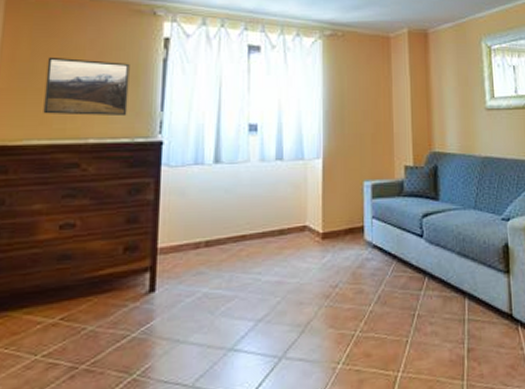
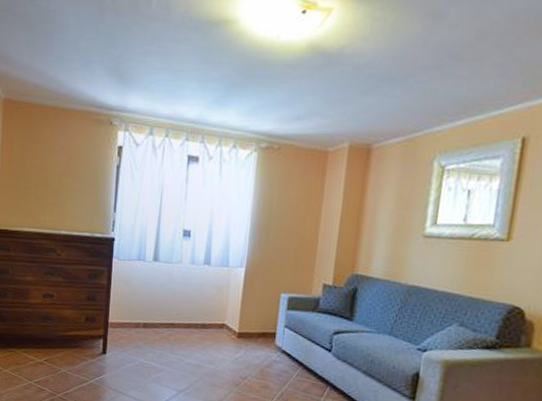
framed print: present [43,56,130,117] -> none [31,160,91,214]

